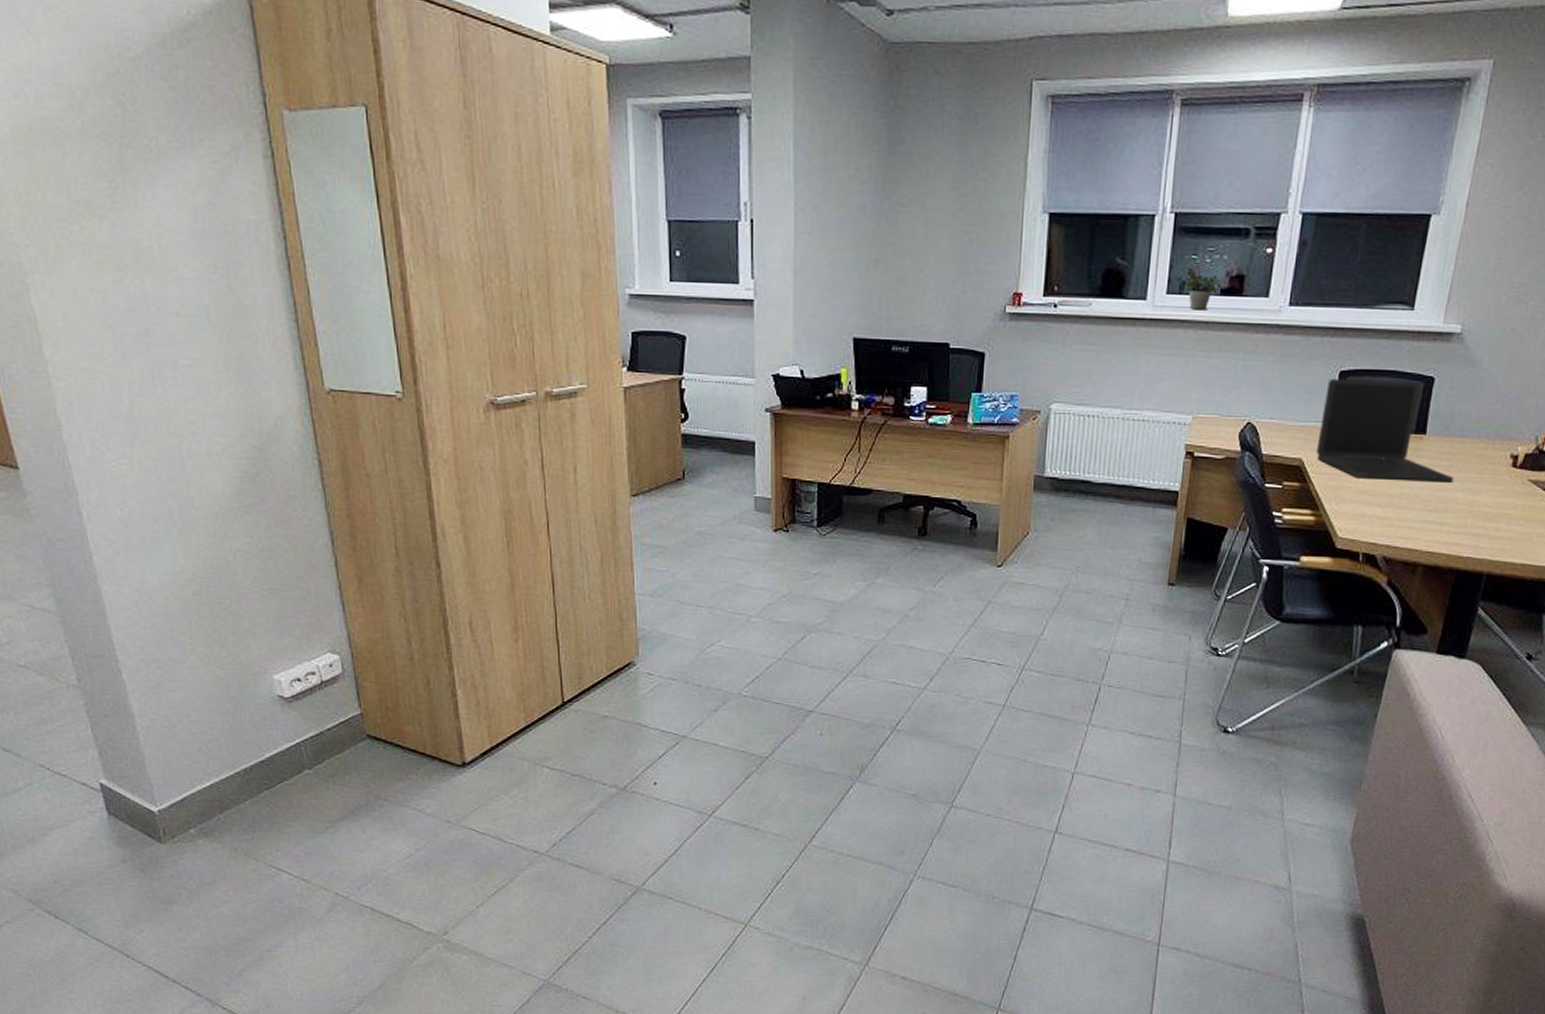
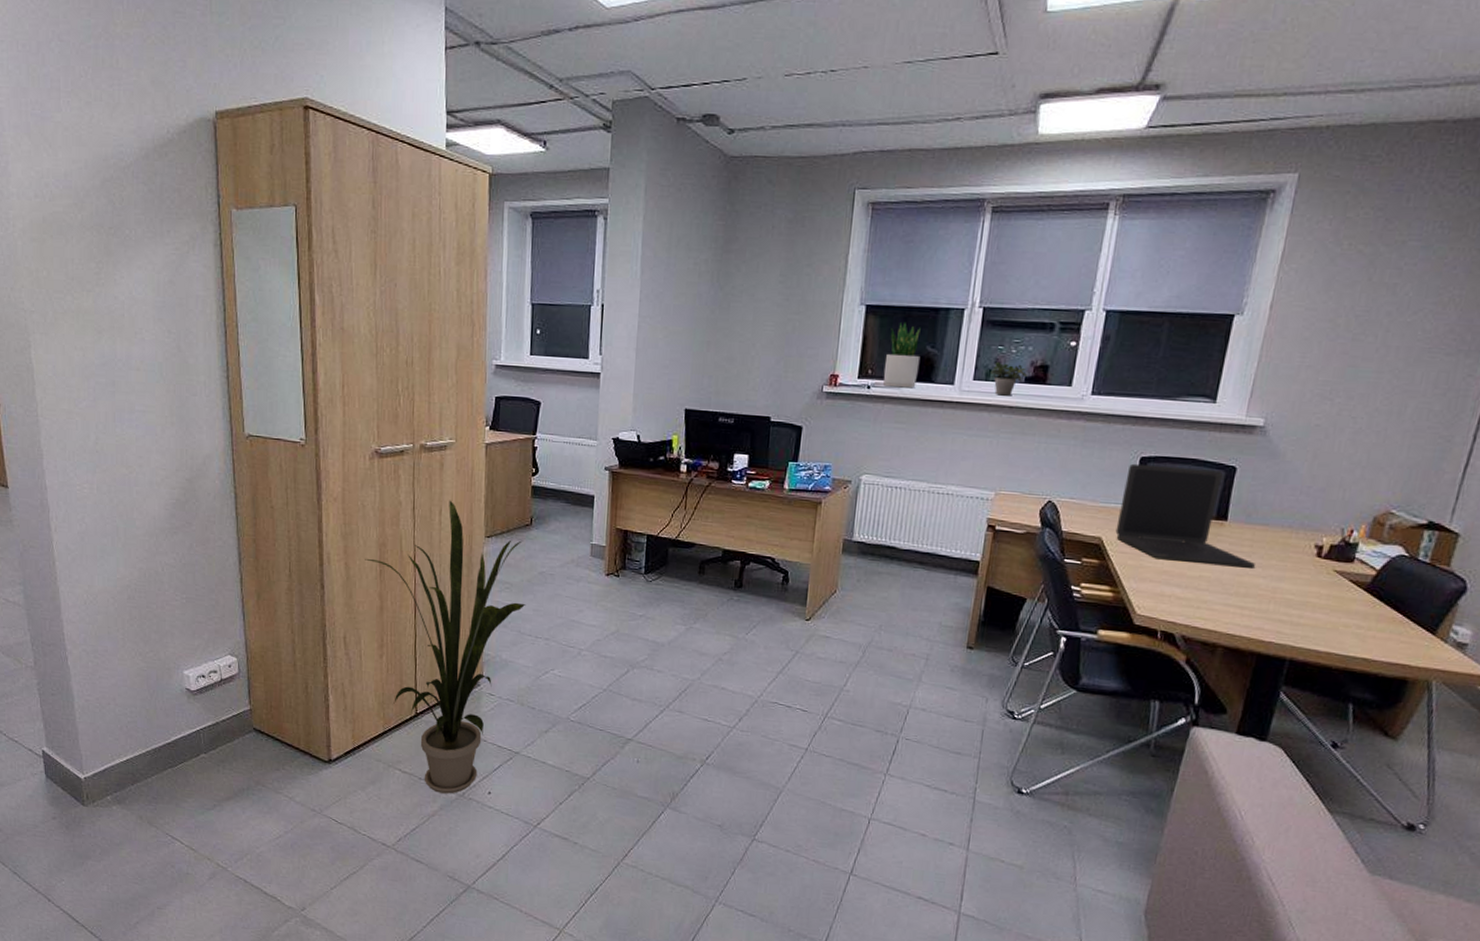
house plant: none [487,455,684,789] -> present [365,500,526,794]
planter: none [1070,232,1110,305] -> present [883,323,921,388]

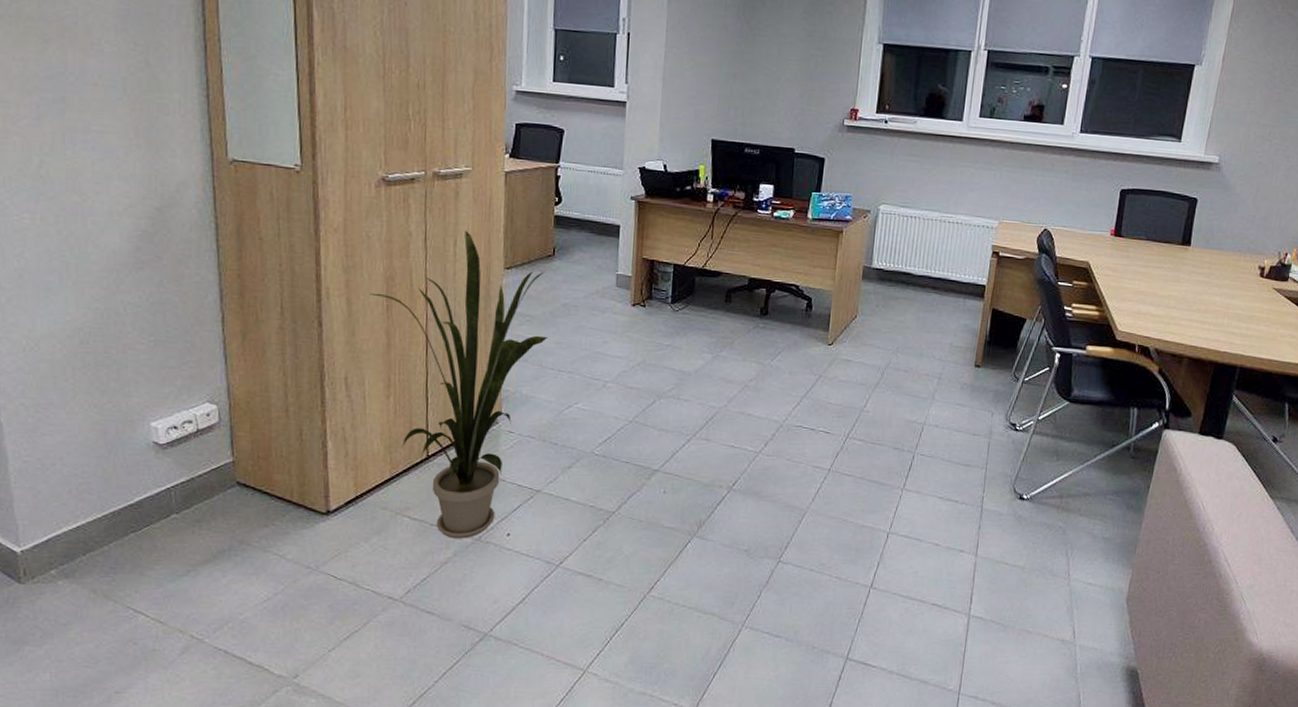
planter: present [883,323,921,388] -> none [899,62,933,124]
potted plant: present [989,361,1027,396] -> none [993,100,1026,133]
laptop: present [1115,463,1255,568] -> none [1100,195,1213,288]

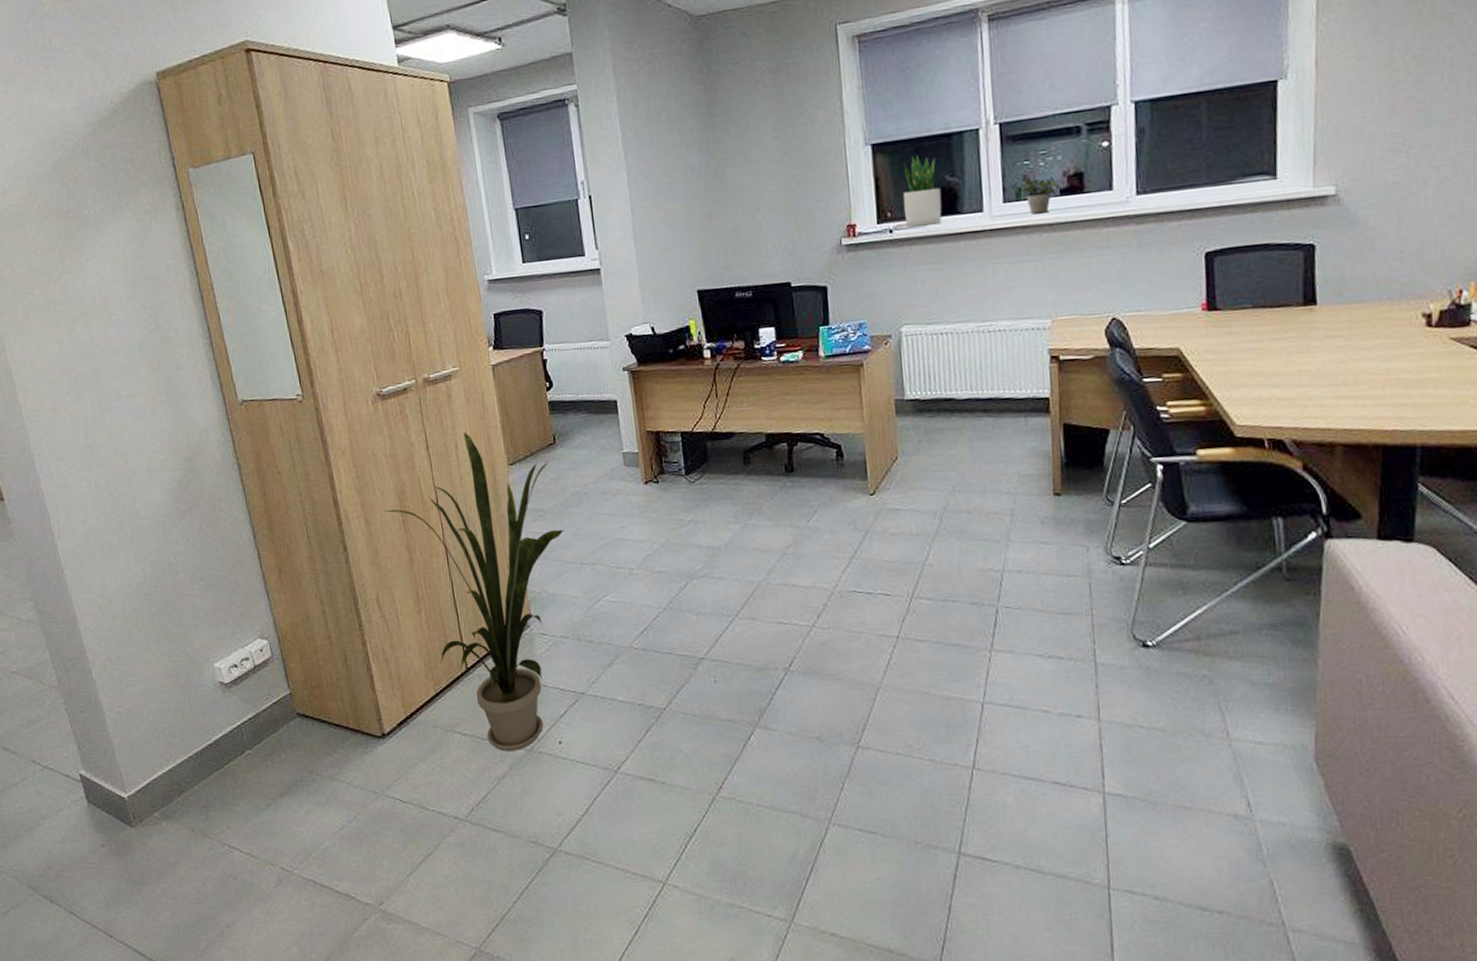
planter: none [899,62,933,124] -> present [903,156,942,227]
potted plant: none [993,100,1026,133] -> present [1019,176,1061,215]

